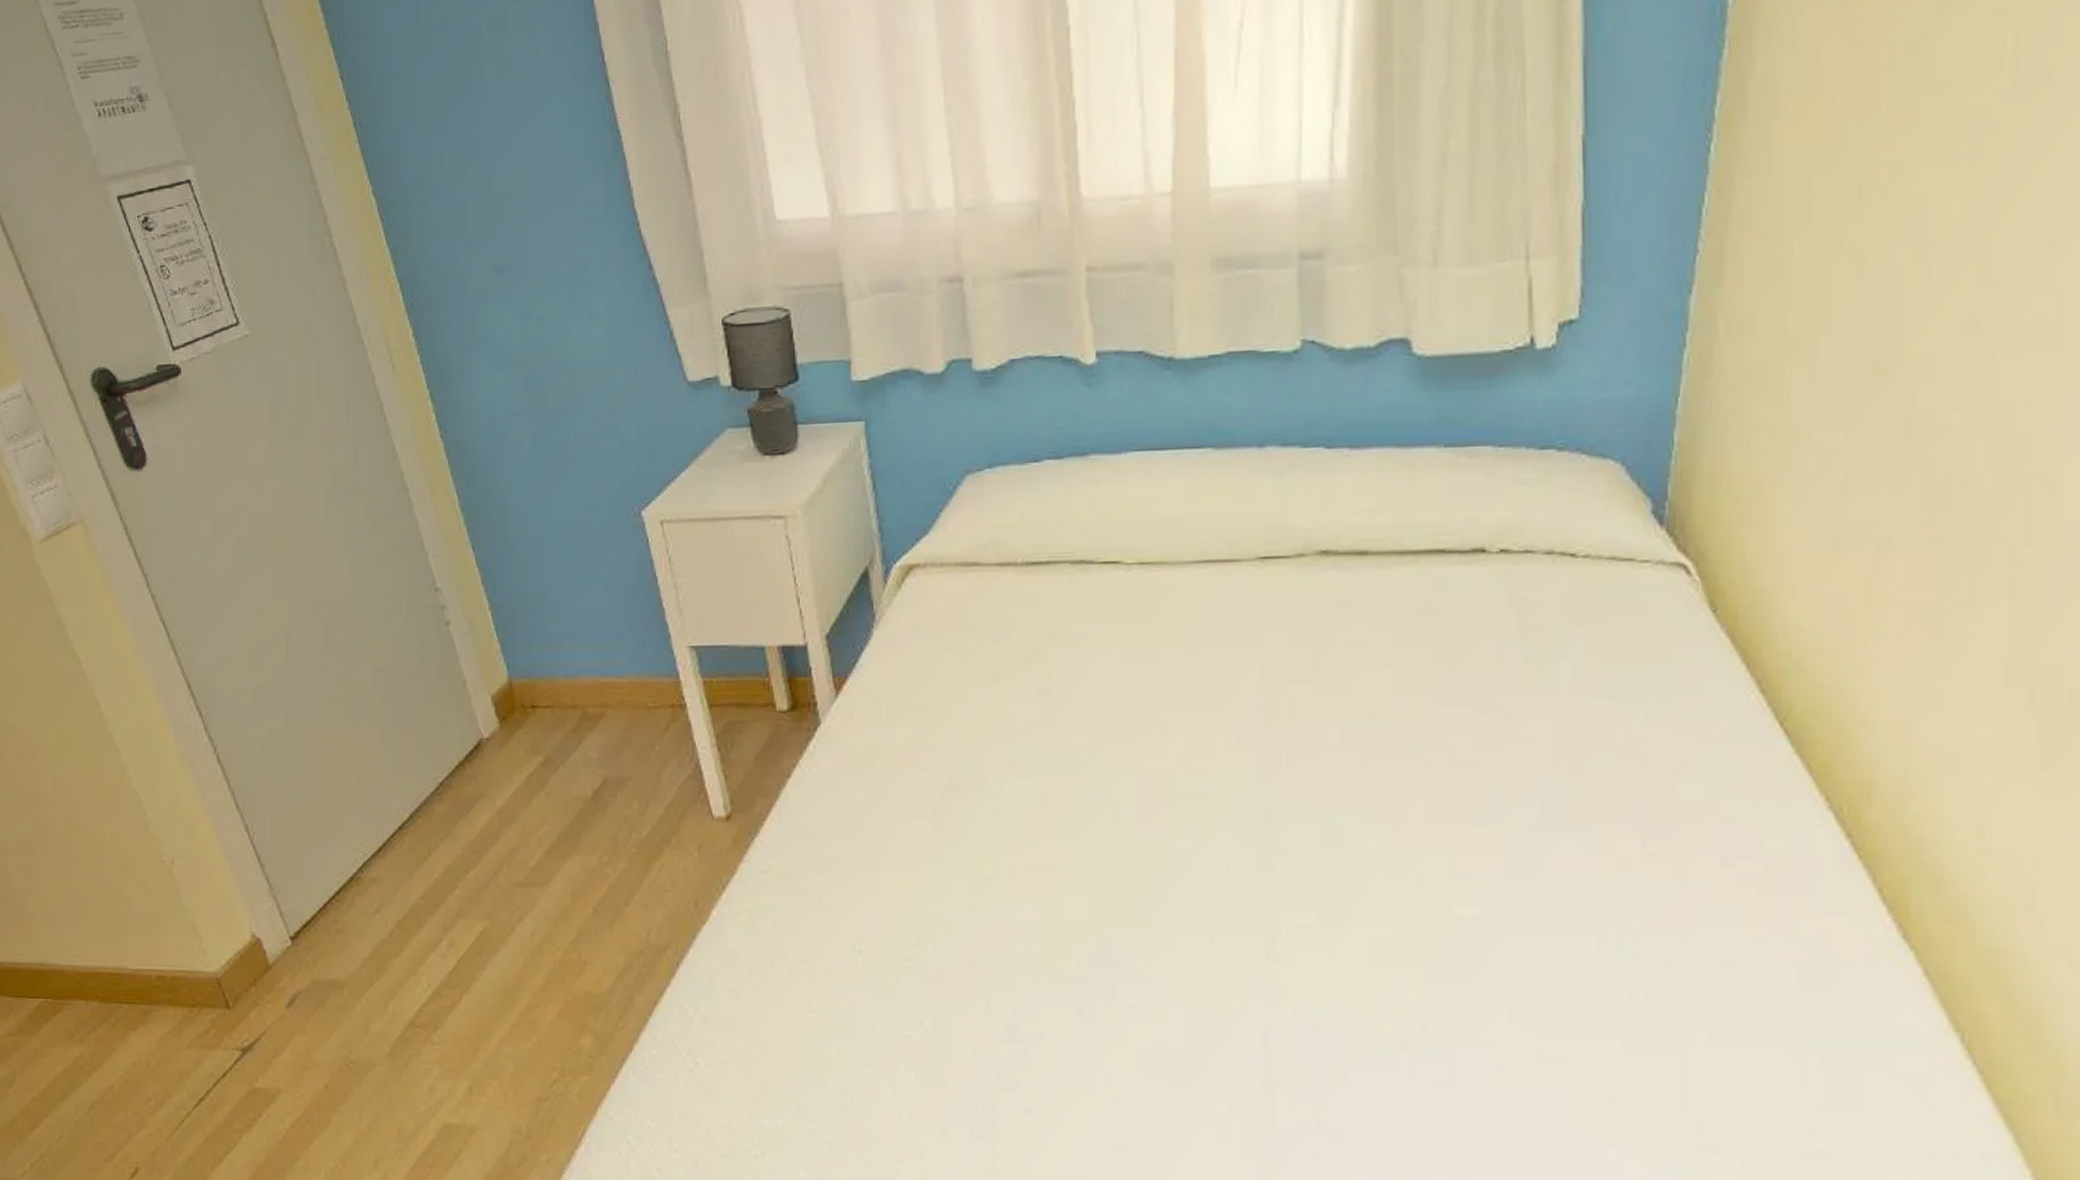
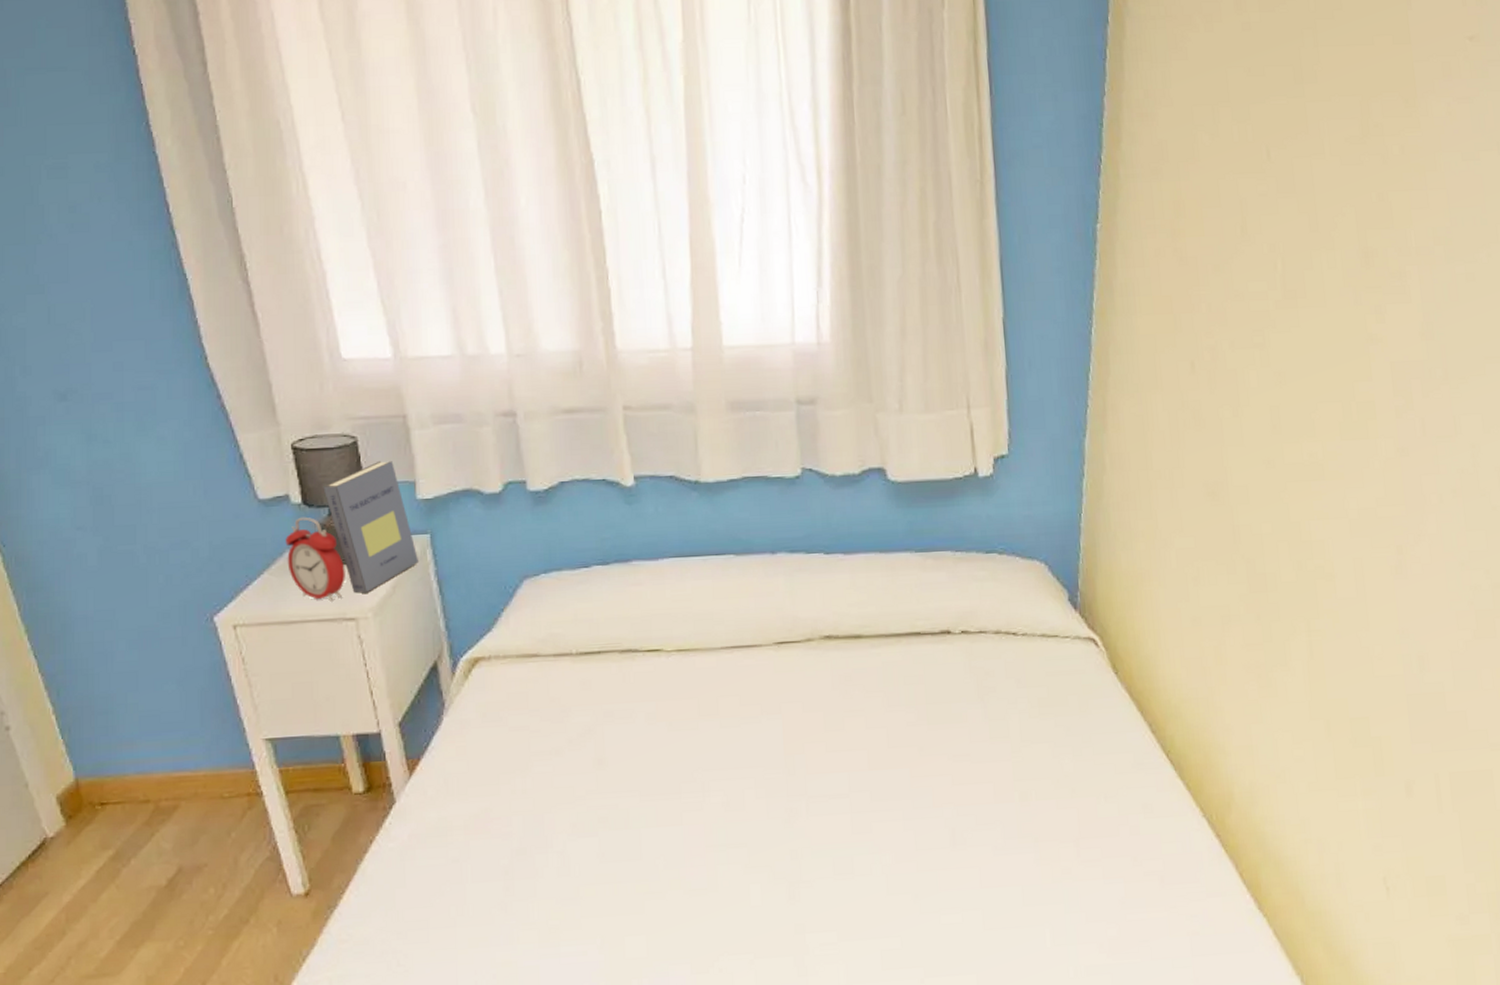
alarm clock: none [714,401,774,495] -> present [285,516,345,600]
book: none [753,336,853,488] -> present [323,460,420,594]

